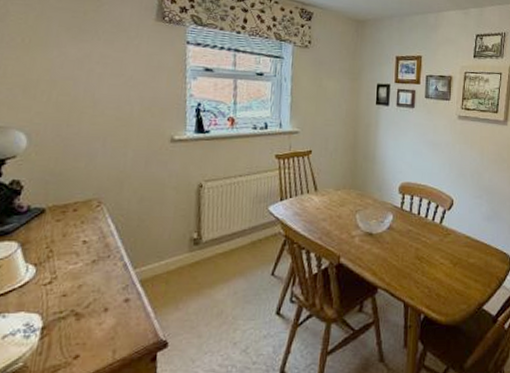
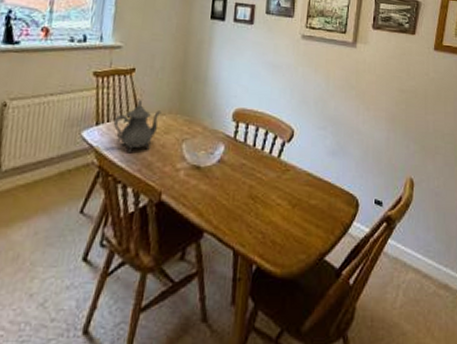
teapot: none [295,177,337,224] -> present [113,99,162,153]

